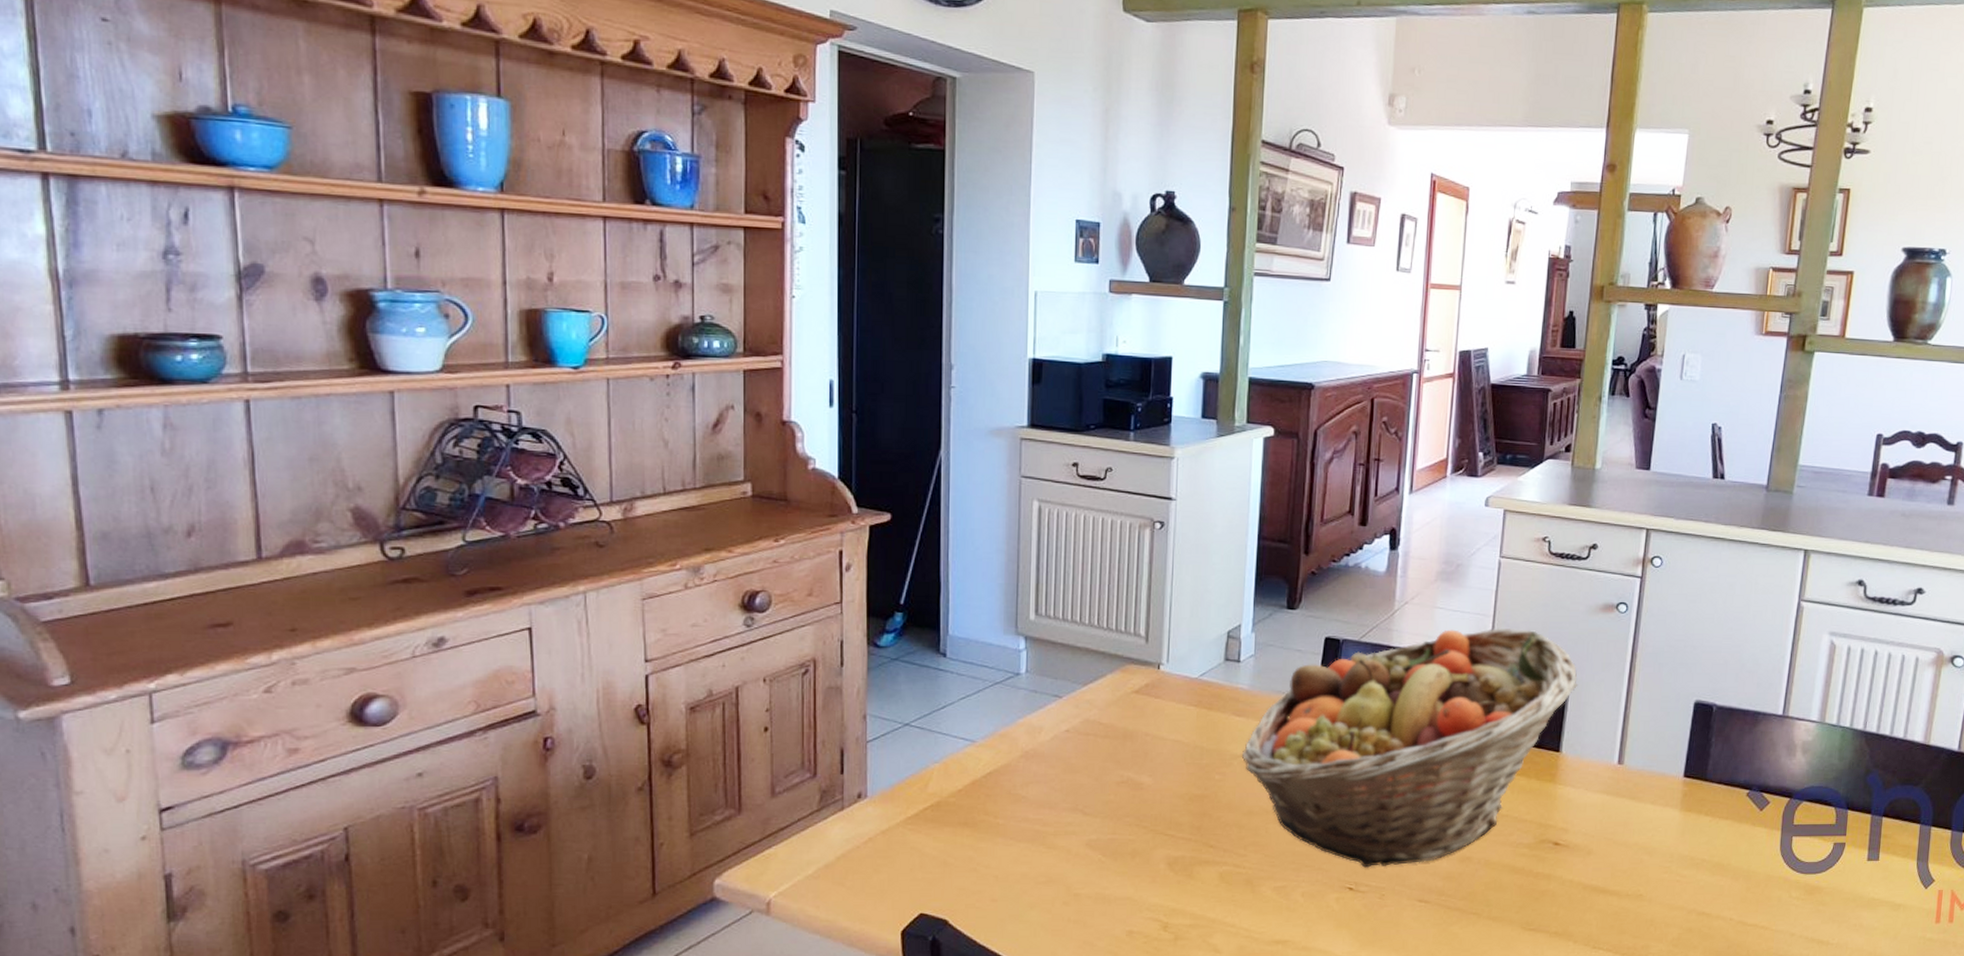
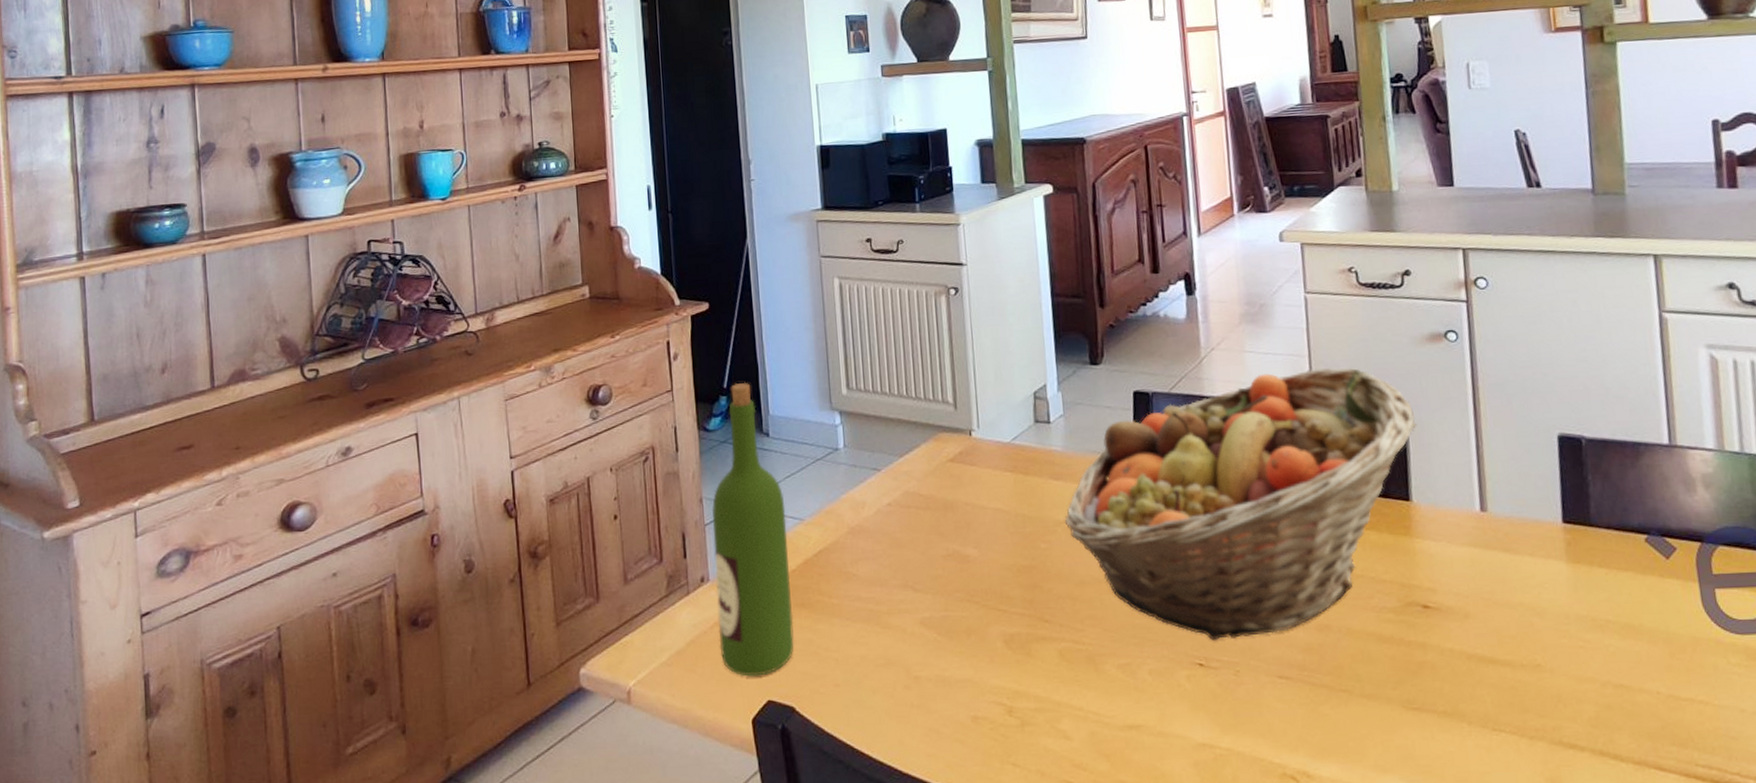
wine bottle: none [872,599,957,891] -> present [711,382,794,677]

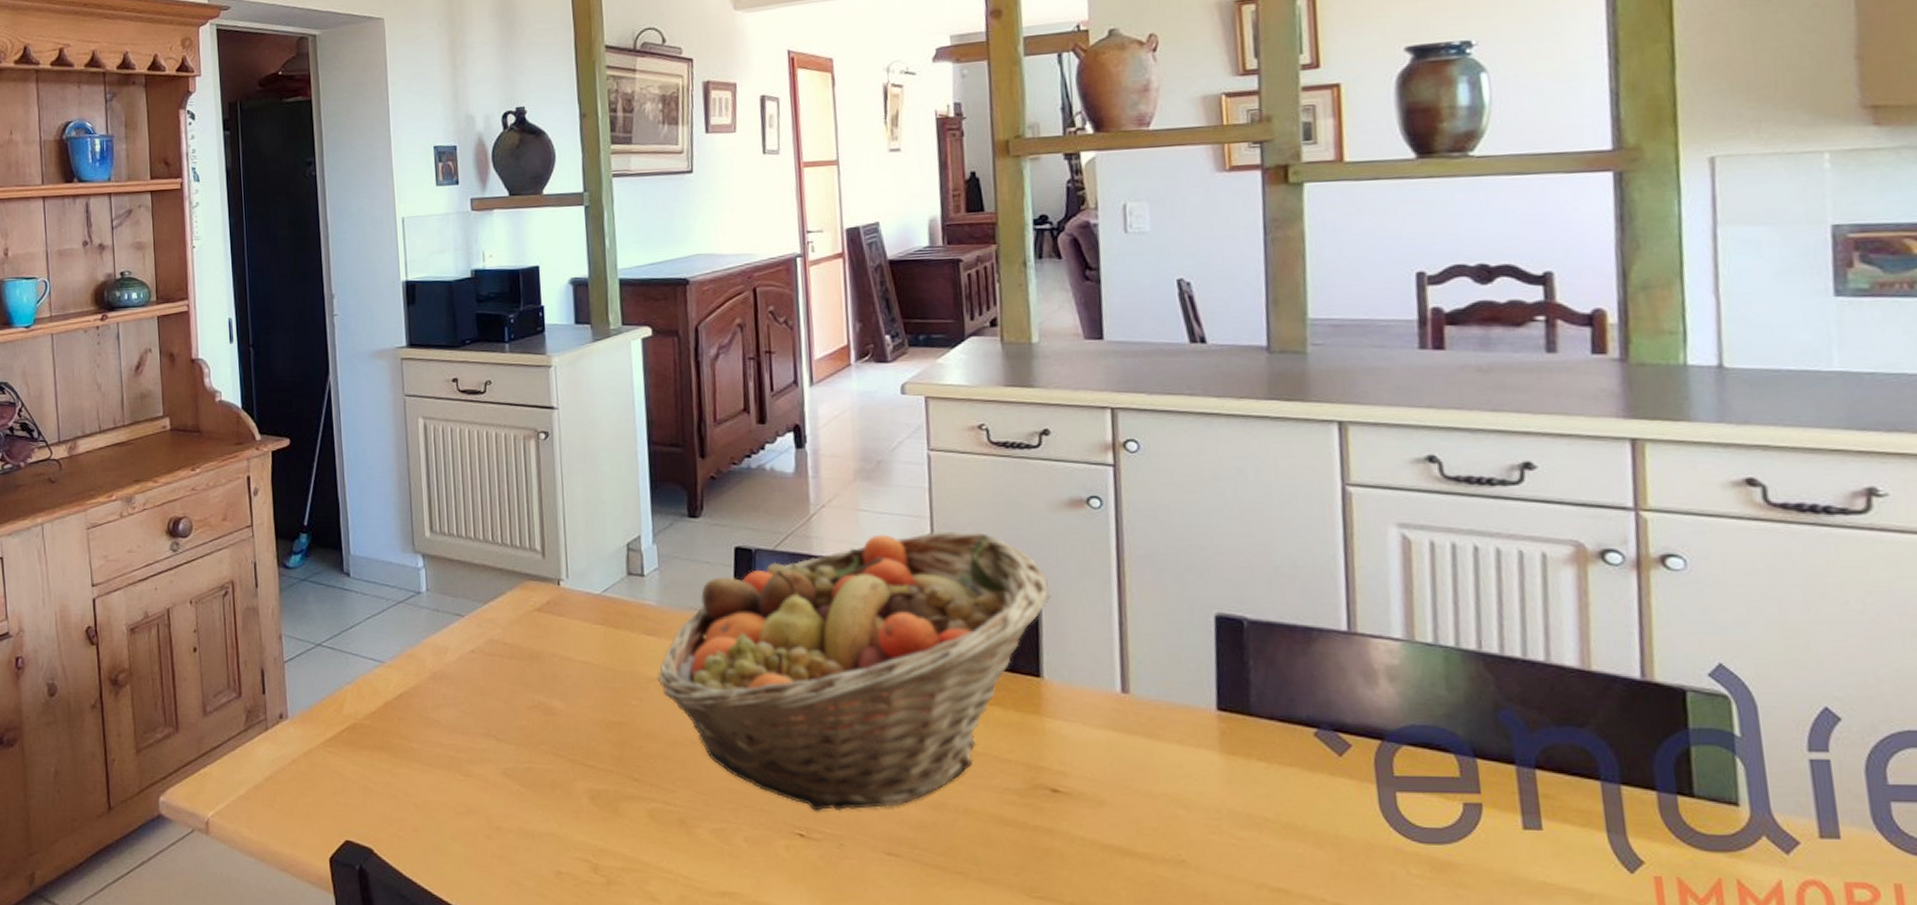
wine bottle: present [711,382,794,677] -> none [290,520,373,816]

